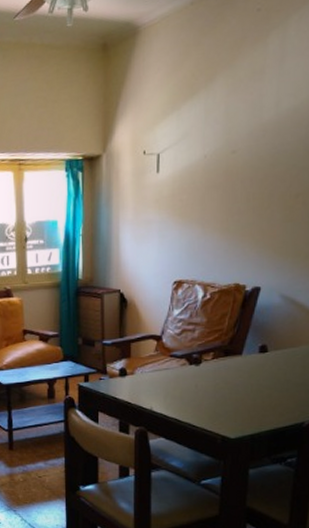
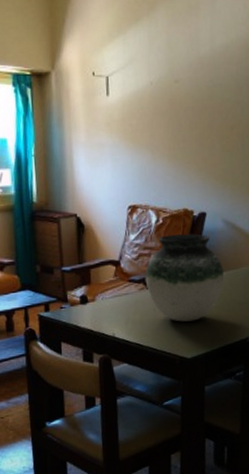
vase: none [187,309,278,400] -> present [145,234,224,322]

